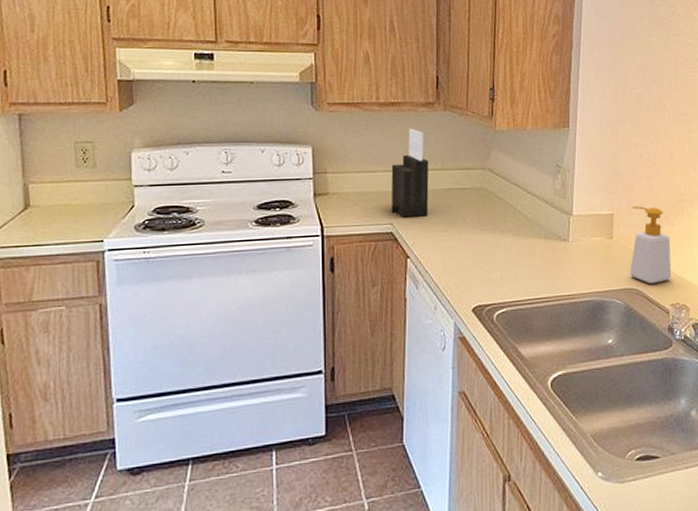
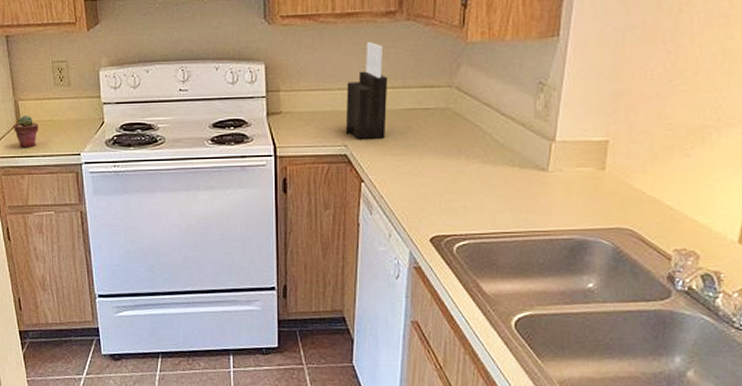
potted succulent: none [20,199,52,236] -> present [14,115,38,148]
soap bottle: present [629,206,672,283] -> none [623,132,681,224]

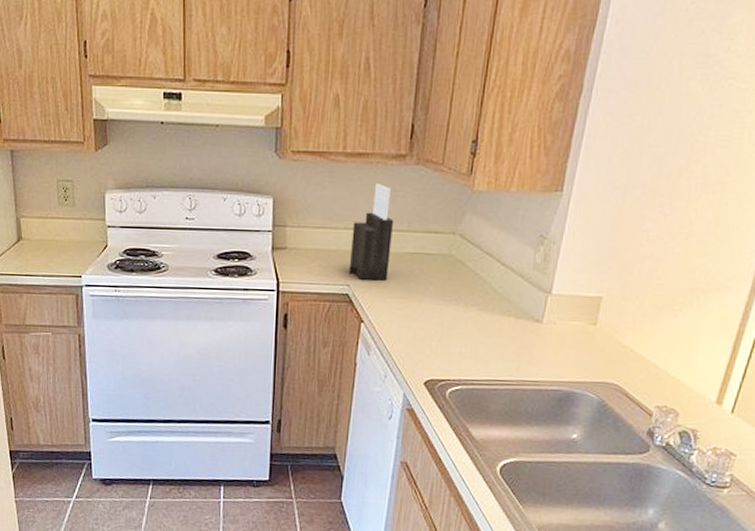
potted succulent: present [14,115,38,148] -> none [14,232,40,267]

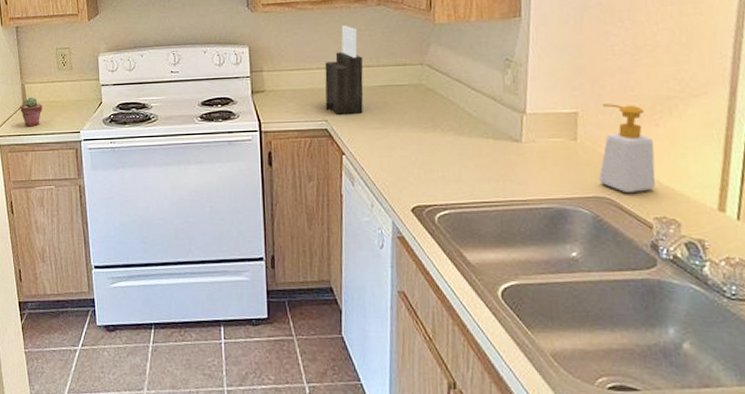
potted succulent: none [14,232,40,267] -> present [20,97,42,127]
soap bottle: none [611,291,669,381] -> present [599,104,656,192]

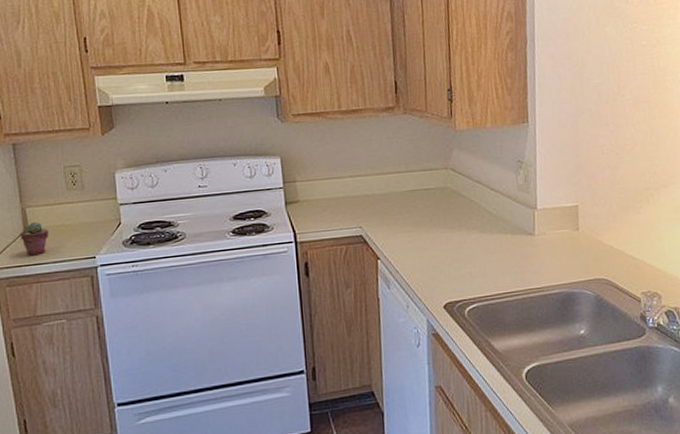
knife block: present [324,26,364,114] -> none [356,134,395,220]
soap bottle: present [599,104,656,192] -> none [597,196,641,273]

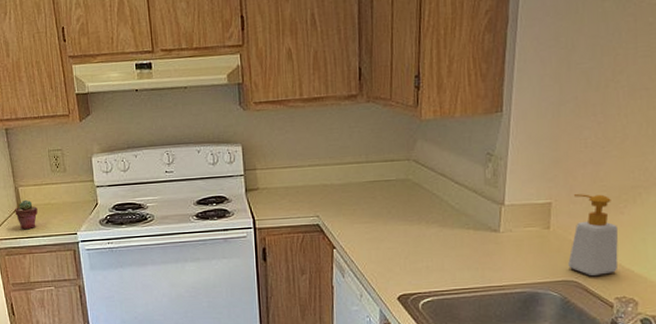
soap bottle: none [597,196,641,273] -> present [568,194,619,275]

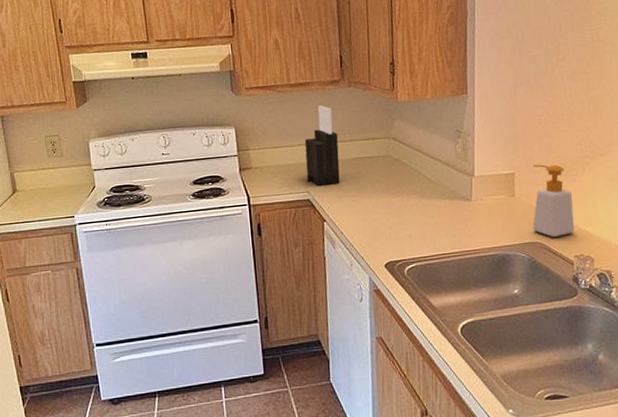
potted succulent: present [15,199,38,230] -> none [10,185,34,215]
knife block: none [316,123,353,210] -> present [304,106,340,186]

